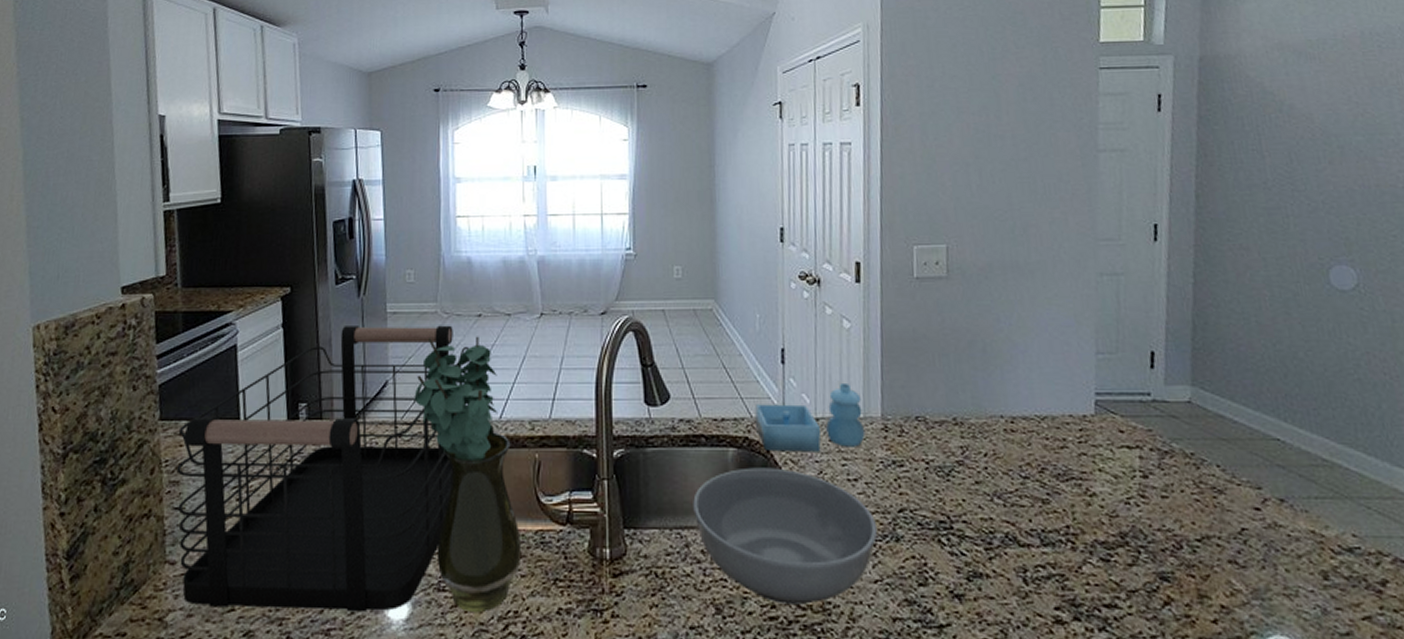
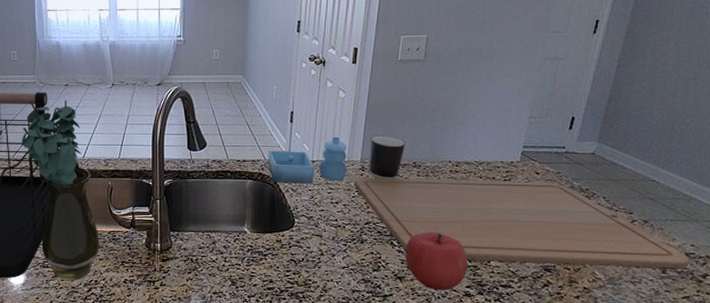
bowl: present [693,467,878,604] -> none [220,193,349,281]
chopping board: none [877,440,1358,572] -> present [354,177,690,268]
mug: none [890,380,939,442] -> present [369,135,405,179]
fruit: none [960,521,1053,615] -> present [405,231,469,290]

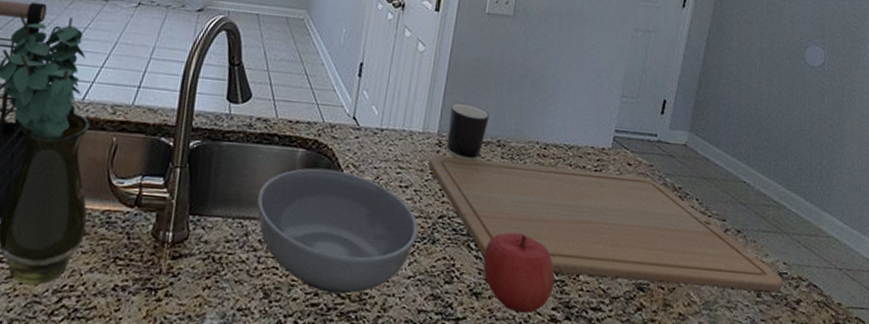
bowl: none [220,193,349,281] -> present [257,168,419,294]
soap dispenser: present [268,136,348,184] -> none [326,99,423,160]

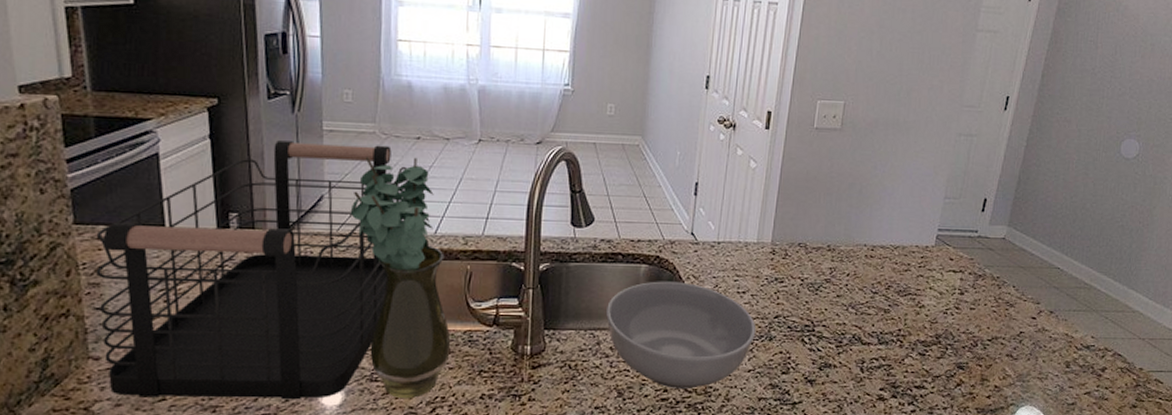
chopping board: present [429,154,783,292] -> none [764,262,1091,362]
mug: present [446,102,489,160] -> none [780,213,820,264]
fruit: present [483,232,555,313] -> none [817,326,882,394]

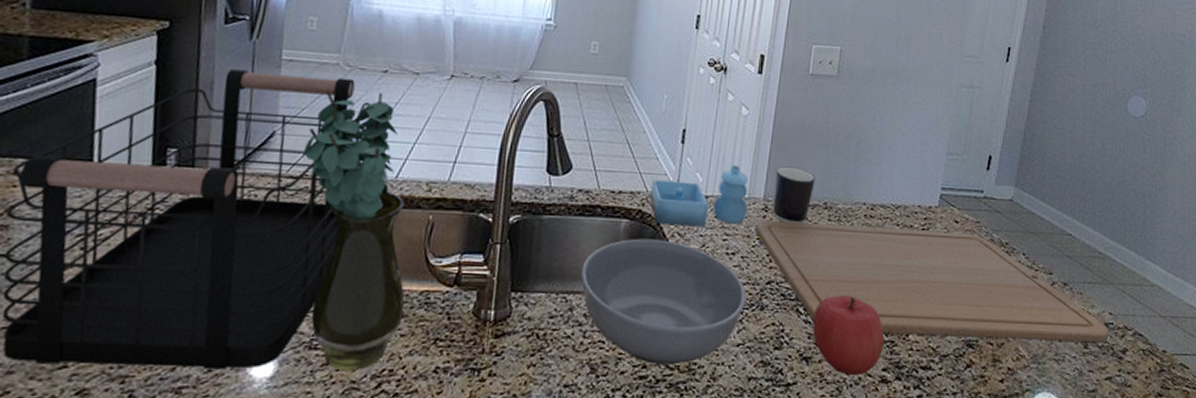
soap dispenser: none [667,213,757,270] -> present [650,164,748,227]
chopping board: none [764,262,1091,362] -> present [755,219,1109,342]
mug: none [780,213,820,264] -> present [773,166,815,223]
fruit: none [817,326,882,394] -> present [813,294,885,375]

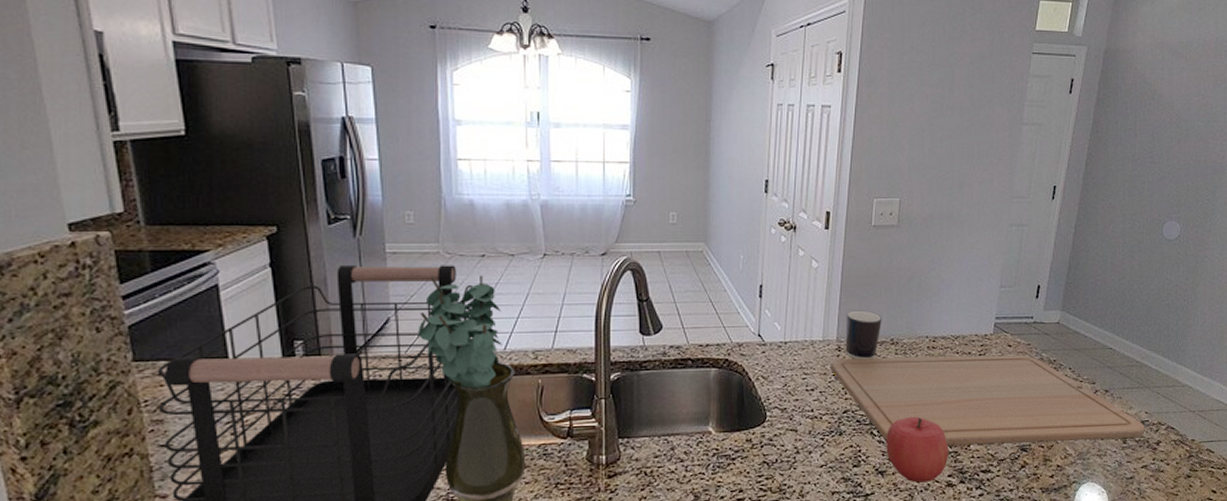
bowl: present [581,238,747,365] -> none [679,383,826,488]
soap dispenser: present [650,164,748,227] -> none [735,312,823,370]

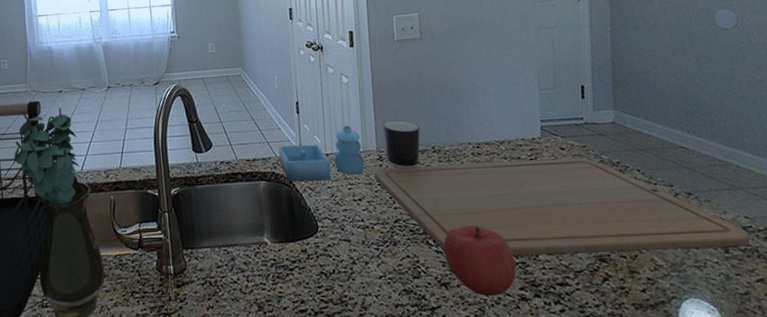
soap dispenser: none [735,312,823,370] -> present [278,125,365,182]

